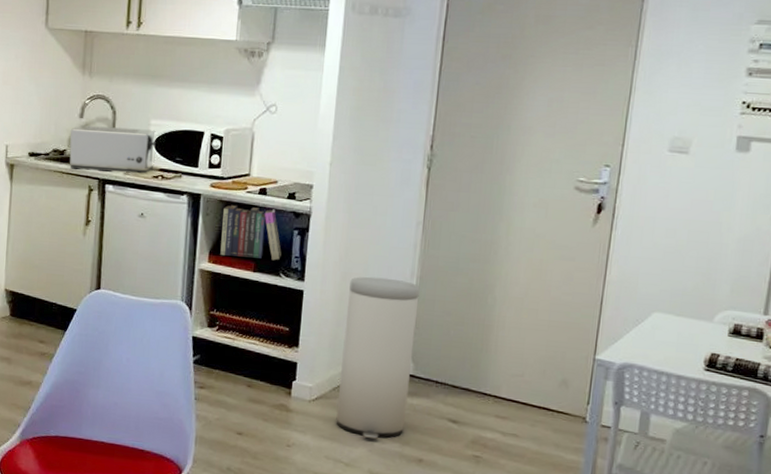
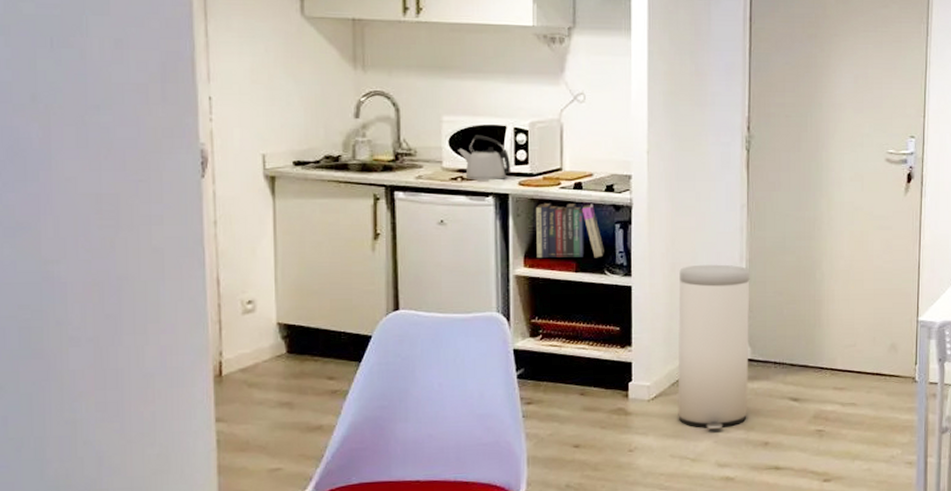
toaster: present [69,125,157,174] -> none [344,126,452,177]
kettle: none [161,138,205,182] -> present [458,135,511,182]

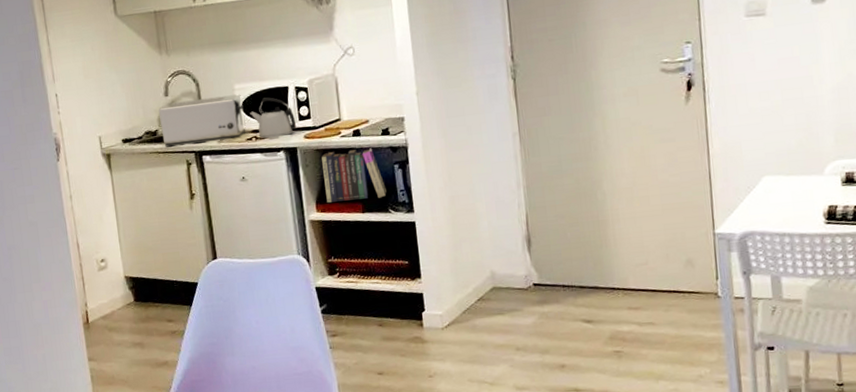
toaster: none [344,126,452,177] -> present [158,94,246,147]
pedal bin: present [678,264,750,429] -> none [459,193,541,354]

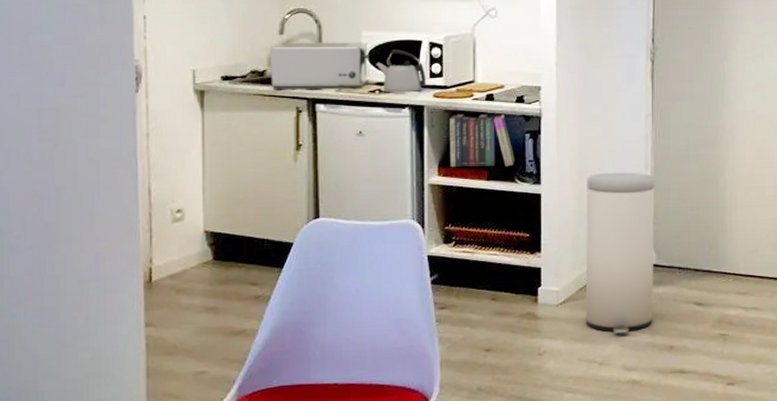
pedal bin: none [459,193,541,354] -> present [585,172,655,333]

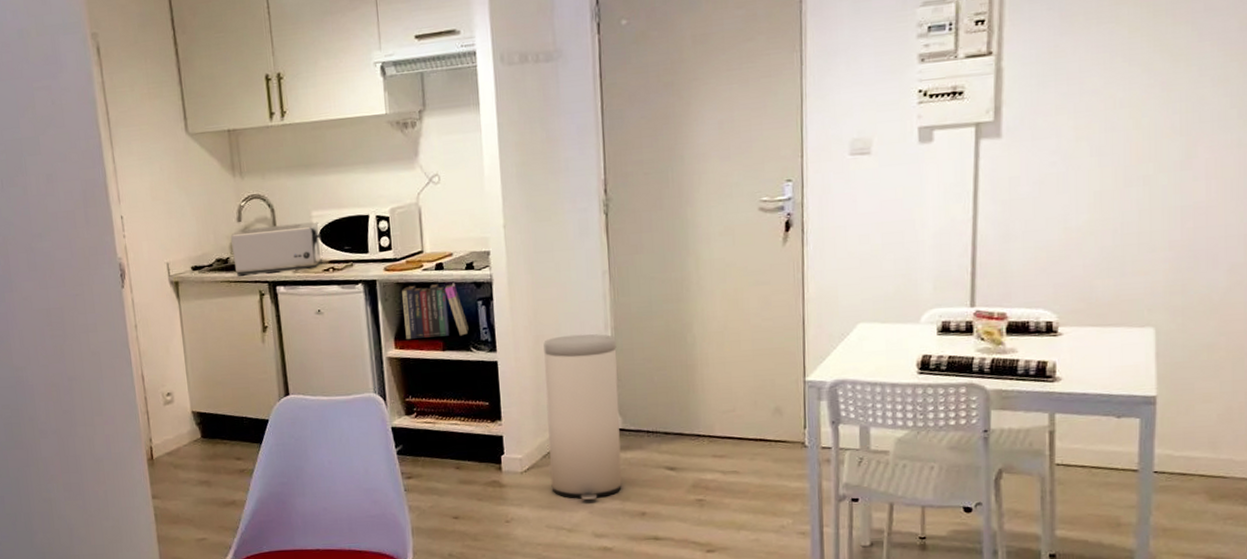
kettle: present [376,49,427,94] -> none [328,226,377,271]

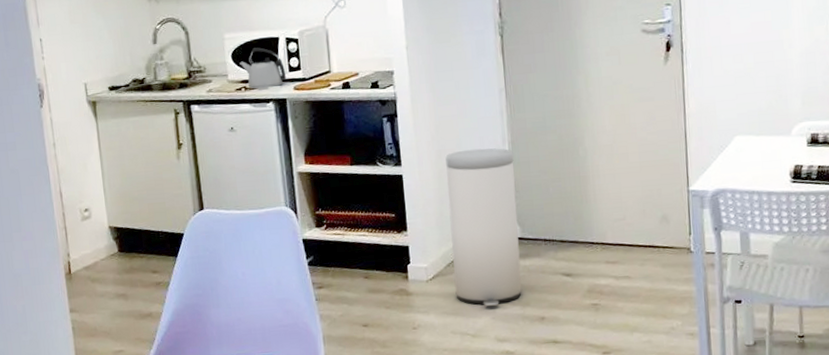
toaster: present [230,221,323,276] -> none [146,43,236,96]
kettle: none [328,226,377,271] -> present [240,47,287,90]
books: present [402,283,469,339] -> none [311,101,375,155]

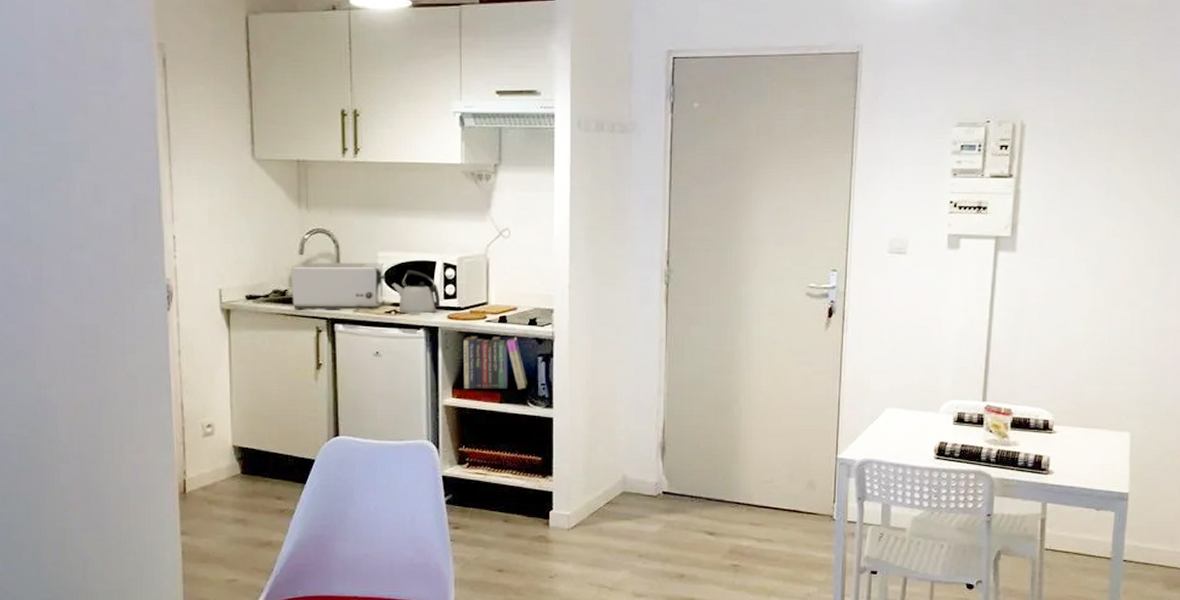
toaster: none [146,43,236,96] -> present [290,262,387,310]
books: none [311,101,375,155] -> present [464,335,527,390]
pedal bin: present [445,148,523,306] -> none [596,397,668,559]

